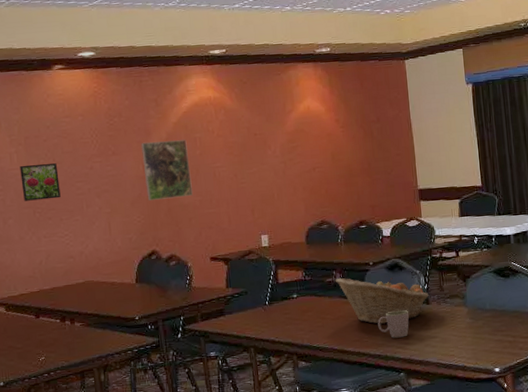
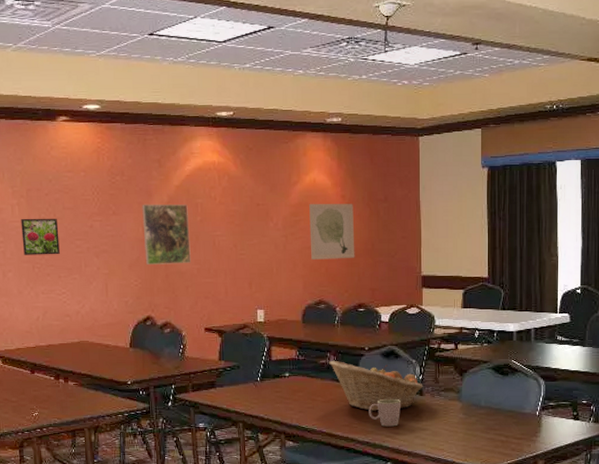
wall art: none [305,127,353,183] -> present [309,203,355,260]

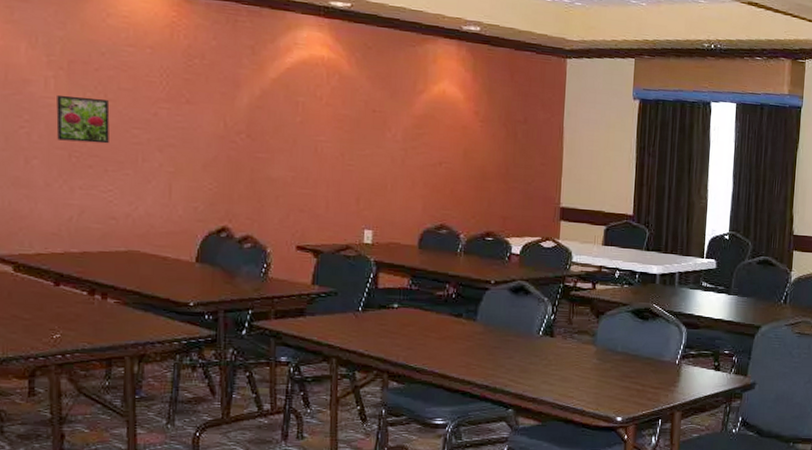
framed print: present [142,204,191,265] -> none [225,95,286,169]
wall art: present [309,203,355,260] -> none [434,116,488,181]
fruit basket: present [329,360,423,411] -> none [447,292,555,352]
mug: present [369,398,401,427] -> none [490,338,528,370]

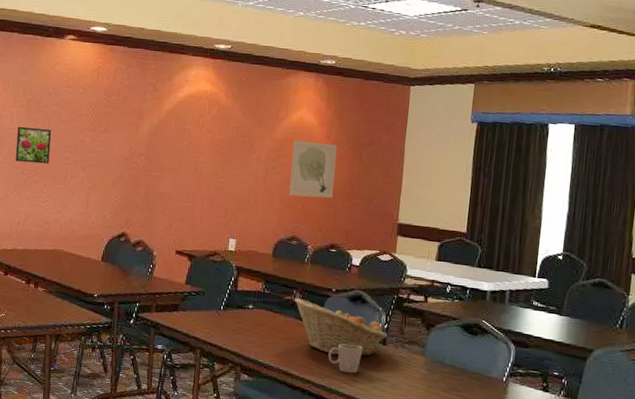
wall art: none [434,116,488,181] -> present [289,140,337,198]
fruit basket: none [447,292,555,352] -> present [294,297,387,356]
mug: none [490,338,528,370] -> present [328,343,362,374]

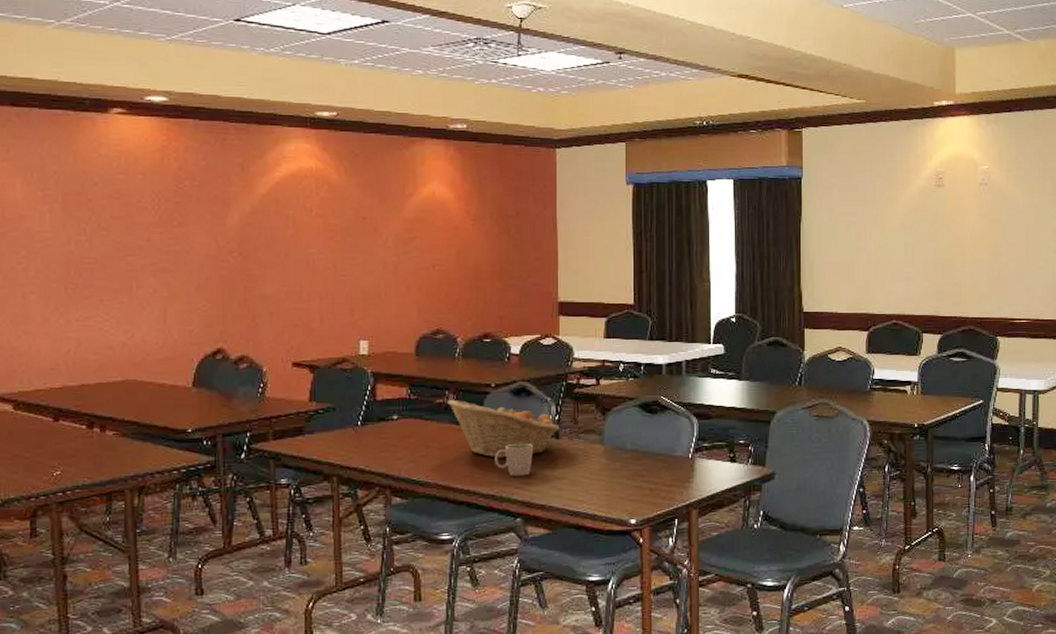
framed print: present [15,126,52,164] -> none [52,228,104,273]
wall art: present [289,140,337,198] -> none [427,218,481,282]

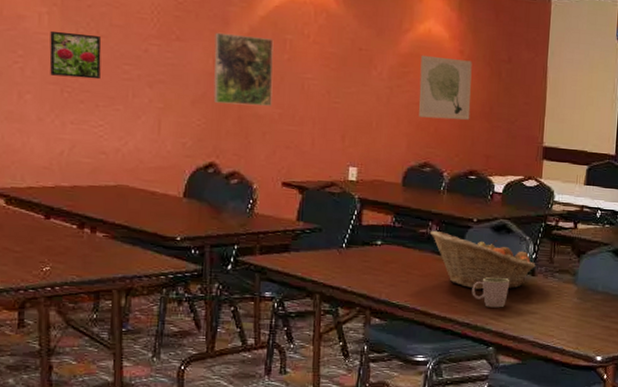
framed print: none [52,228,104,273] -> present [49,30,102,80]
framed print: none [217,214,278,286] -> present [213,32,274,106]
wall art: none [427,218,481,282] -> present [418,55,472,120]

